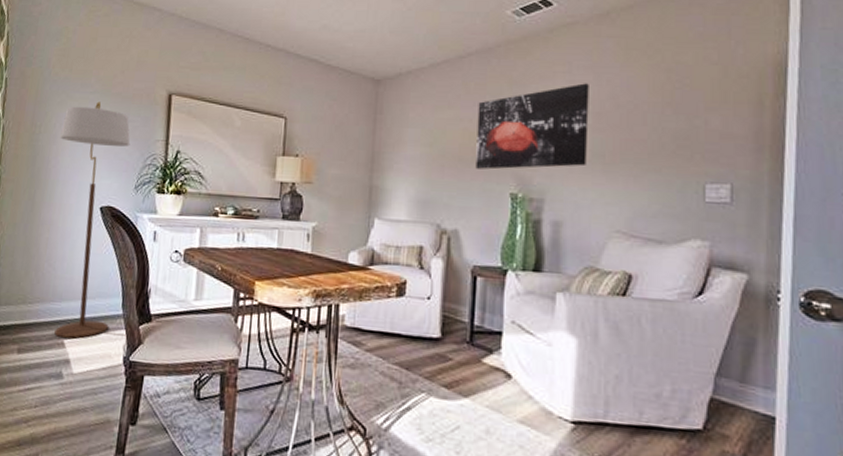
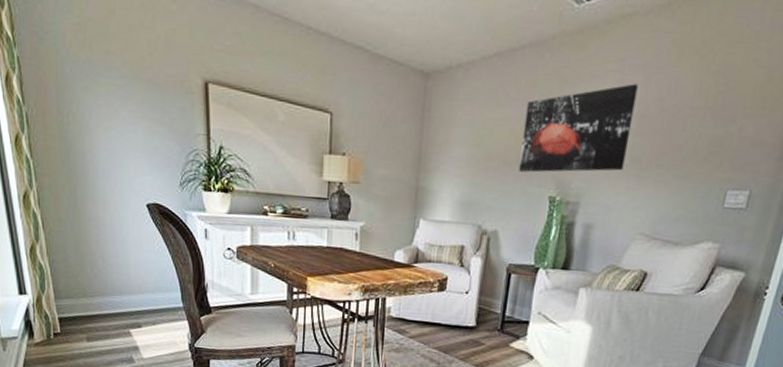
floor lamp: present [54,101,131,339] -> none [92,88,172,328]

